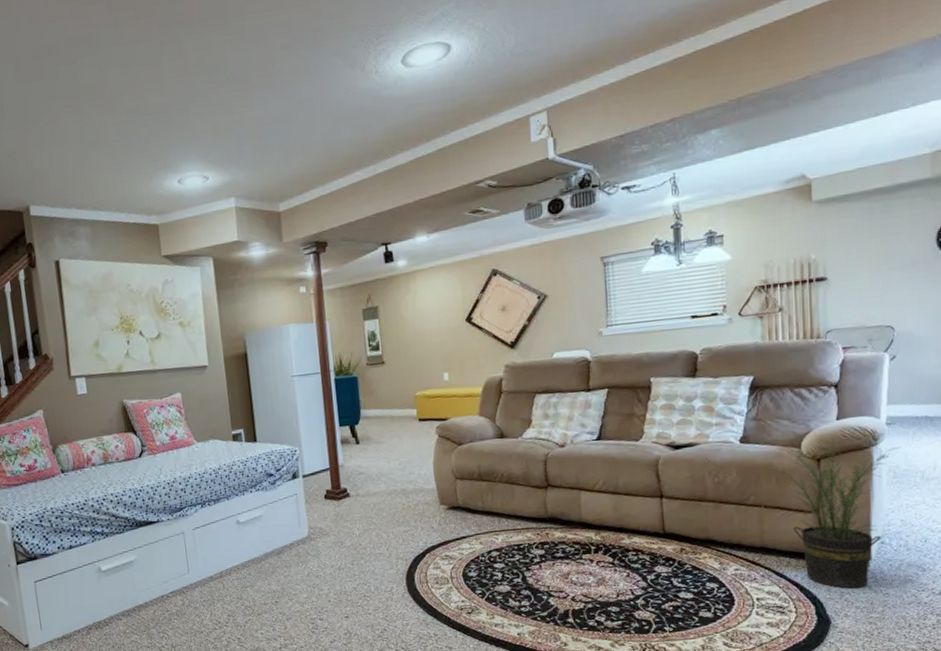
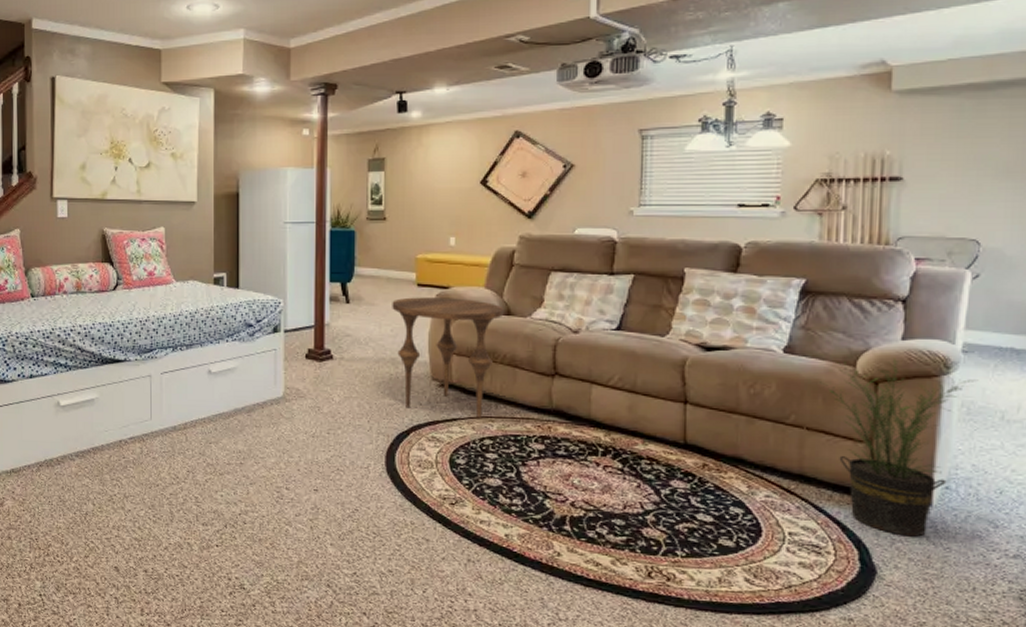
side table: none [397,427,498,533] -> present [392,297,504,418]

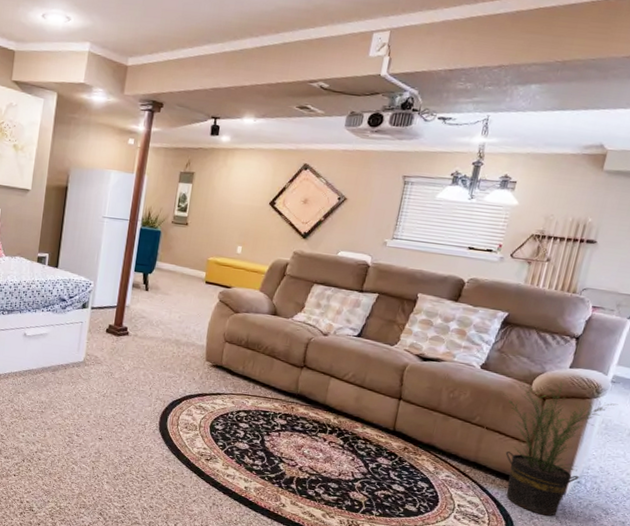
side table: present [392,297,504,418] -> none [181,291,272,395]

